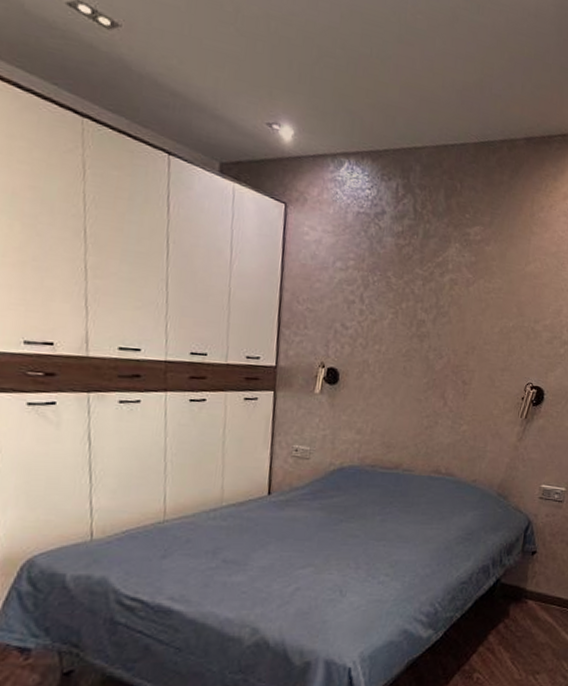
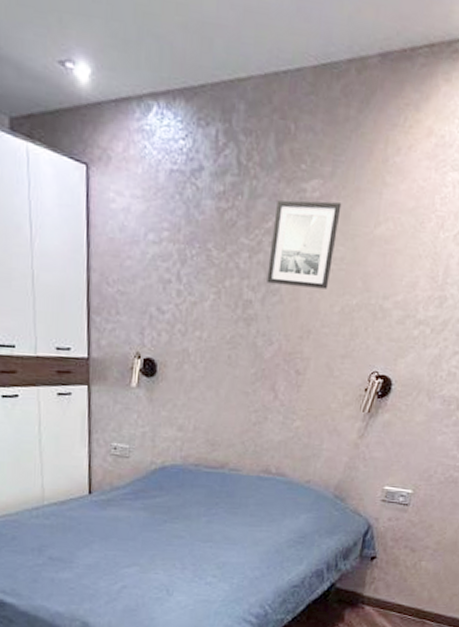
wall art: none [437,241,499,313] -> present [266,200,342,289]

